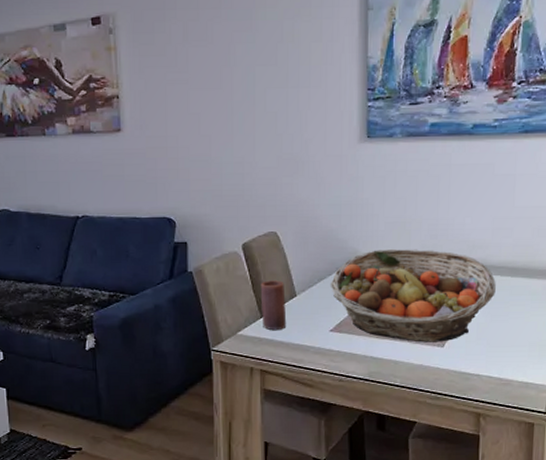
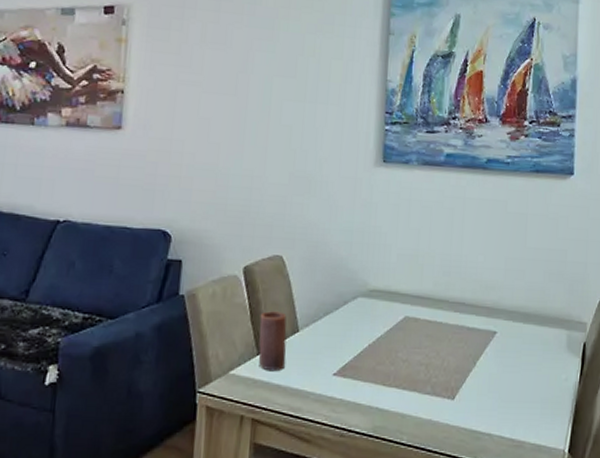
fruit basket: present [331,249,496,342] -> none [337,284,508,394]

